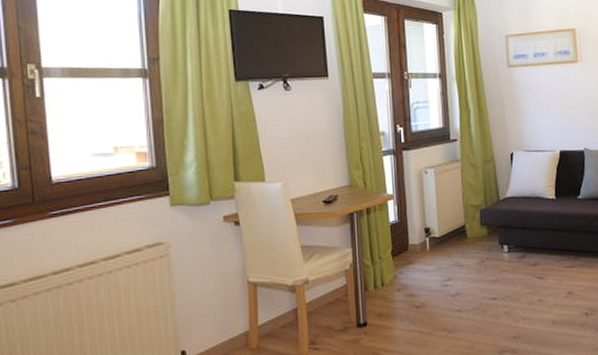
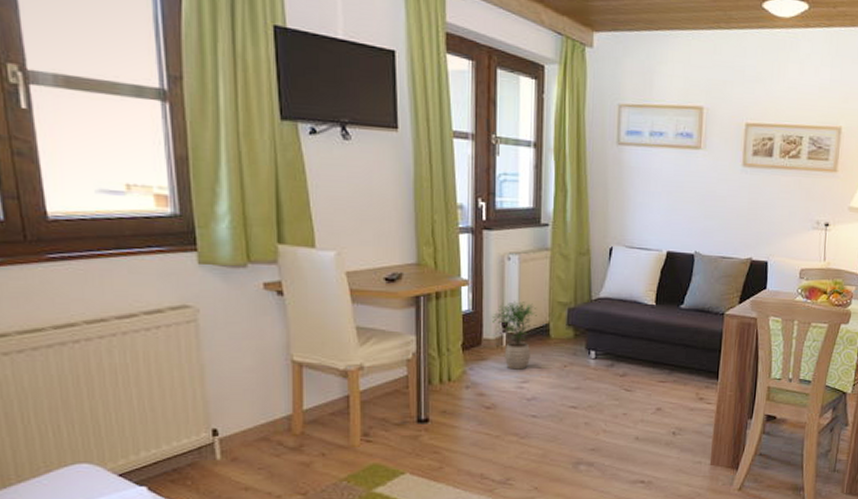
potted plant: none [415,208,454,270] -> present [491,301,537,370]

